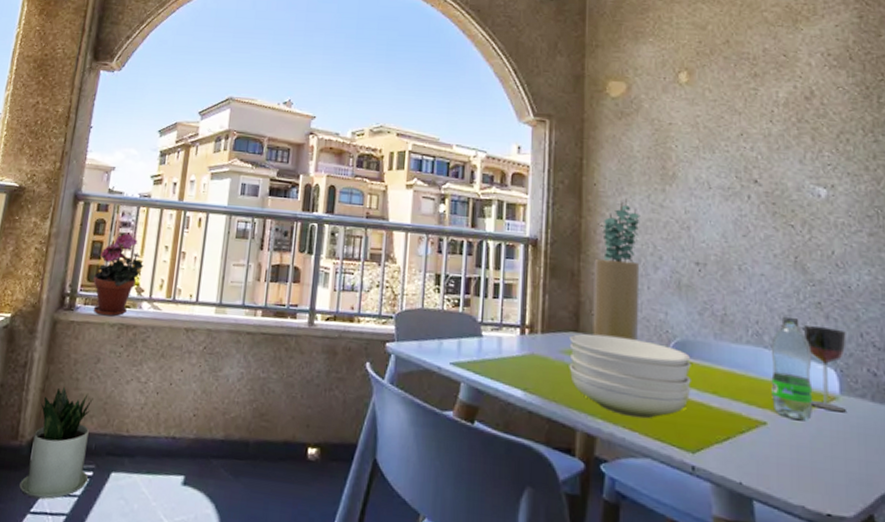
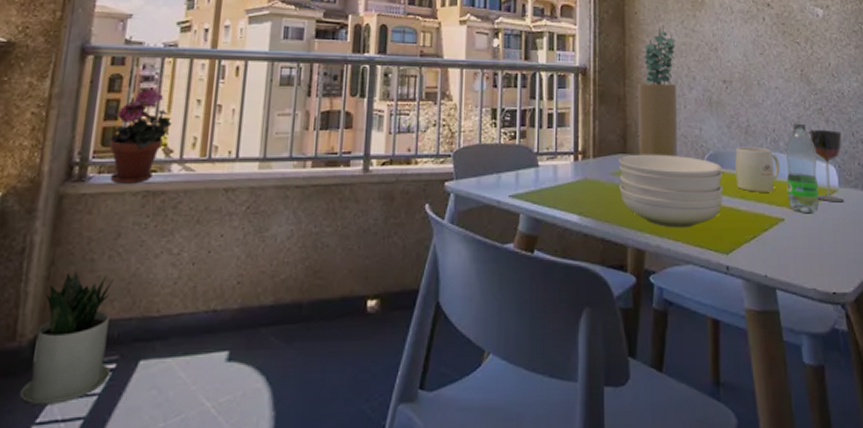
mug: none [706,336,763,391] -> present [734,147,780,192]

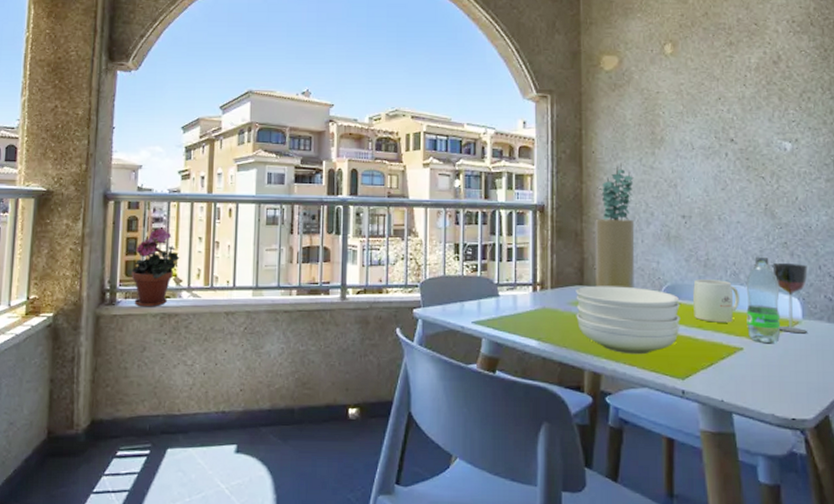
planter: present [20,270,114,407] -> none [80,376,146,480]

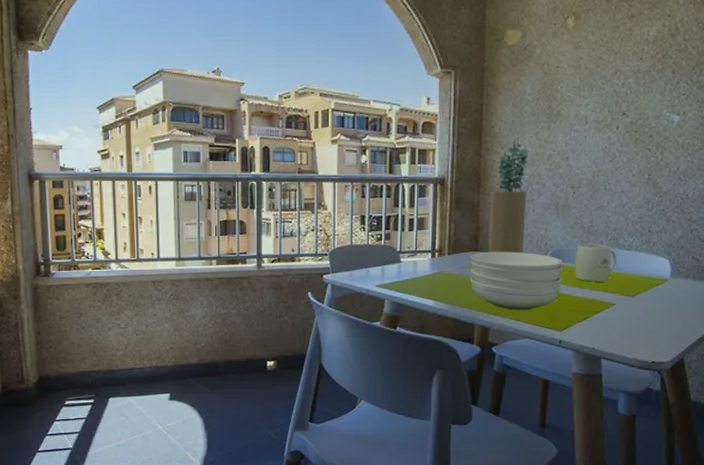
potted plant: present [131,229,180,309] -> none [62,206,106,279]
bottle: present [746,256,781,344] -> none [621,223,654,300]
wineglass: present [772,263,808,334] -> none [648,229,680,290]

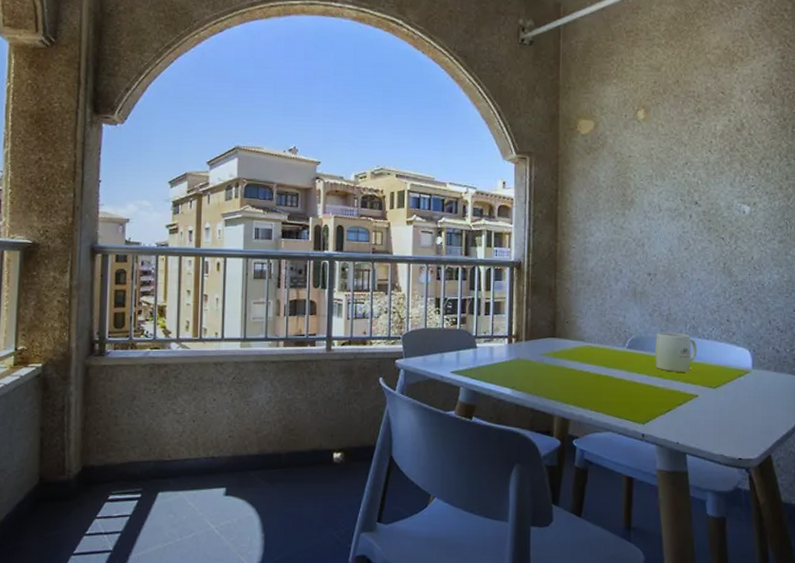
bowl: present [469,251,563,311] -> none [548,338,643,402]
vase: present [488,137,529,254] -> none [566,223,605,341]

